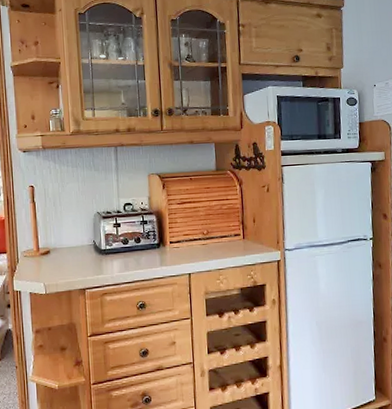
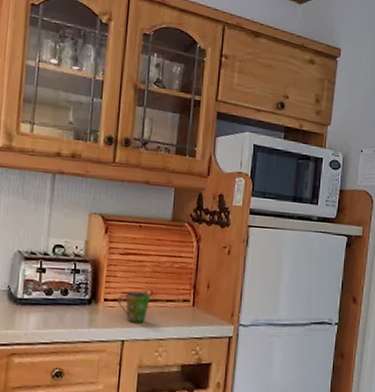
cup: none [180,232,208,259] -> present [117,291,152,323]

